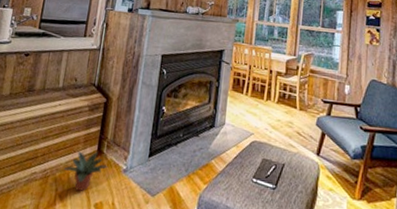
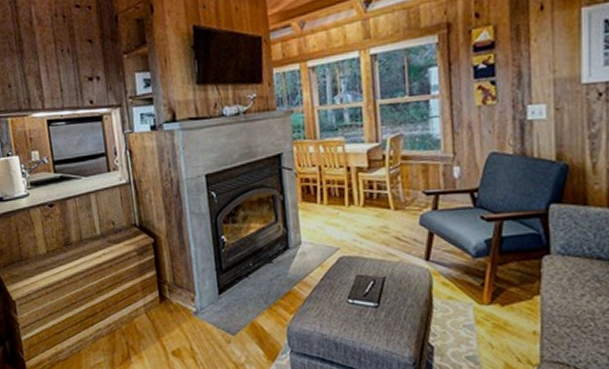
potted plant: present [63,151,108,192] -> none [128,298,176,342]

